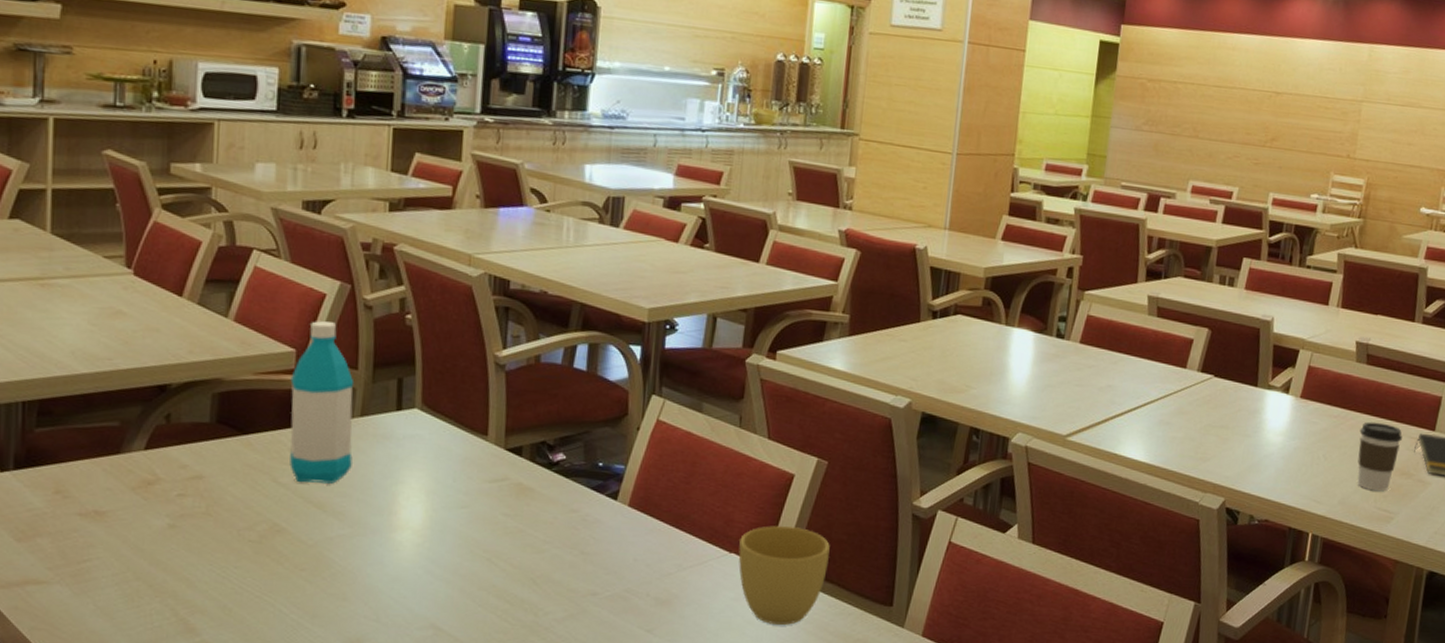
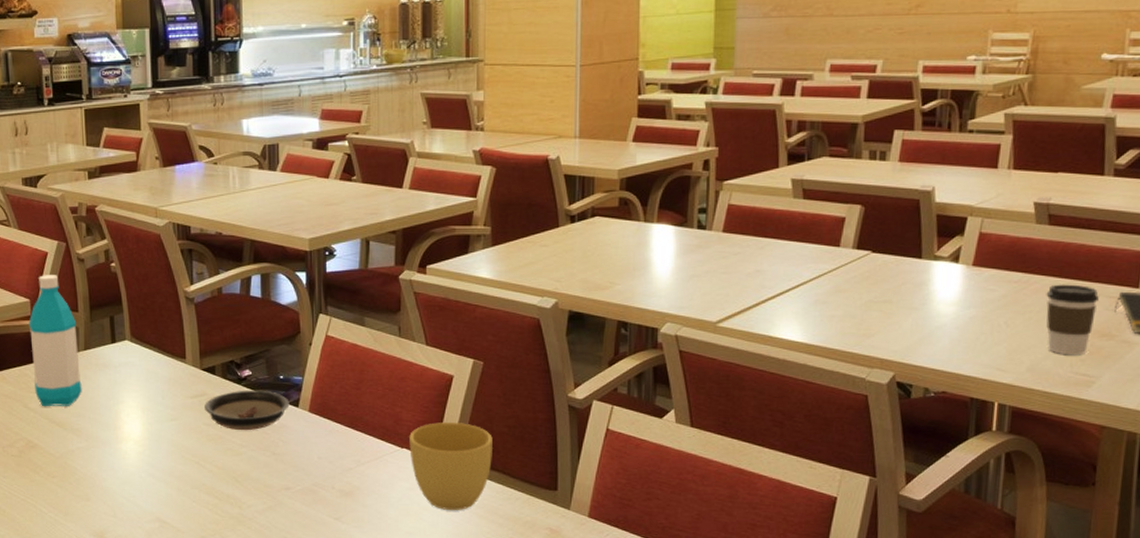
saucer: none [504,476,607,525] -> present [205,390,290,431]

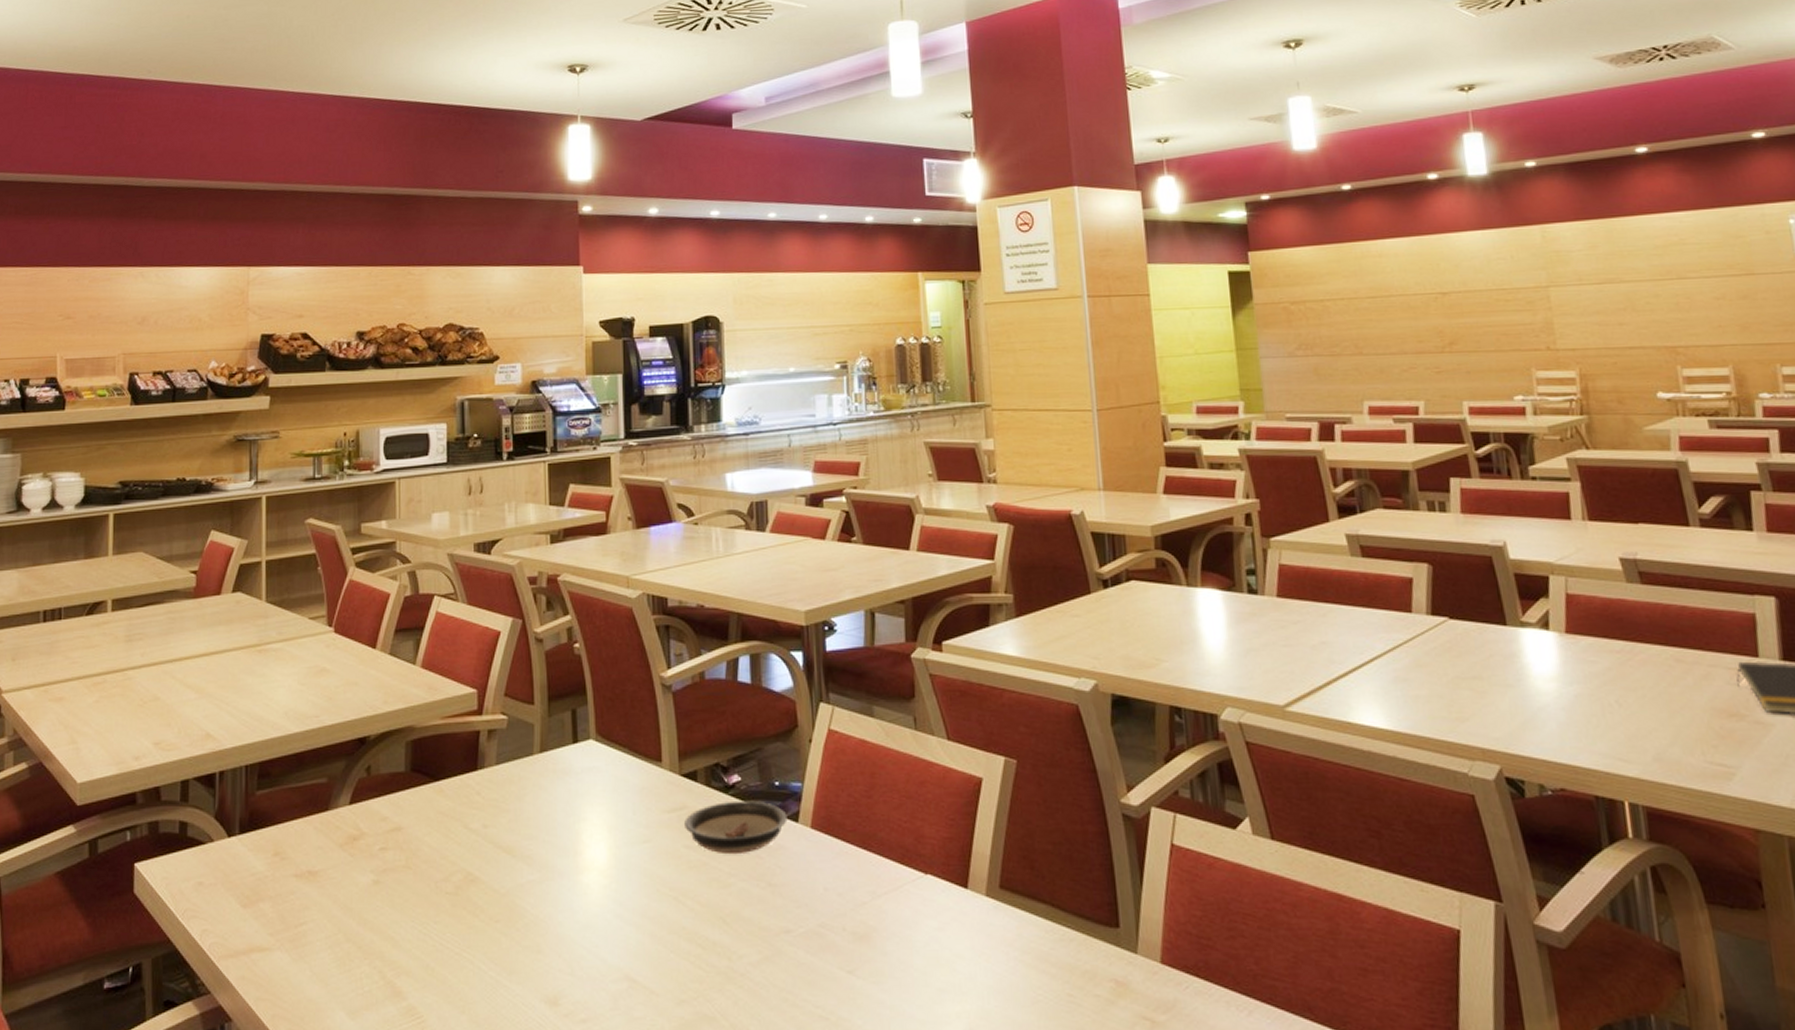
water bottle: present [28,275,82,407] -> none [474,659,536,828]
cup: present [409,422,493,511] -> none [934,839,1037,959]
coffee cup: present [1046,284,1099,356] -> none [1655,653,1718,741]

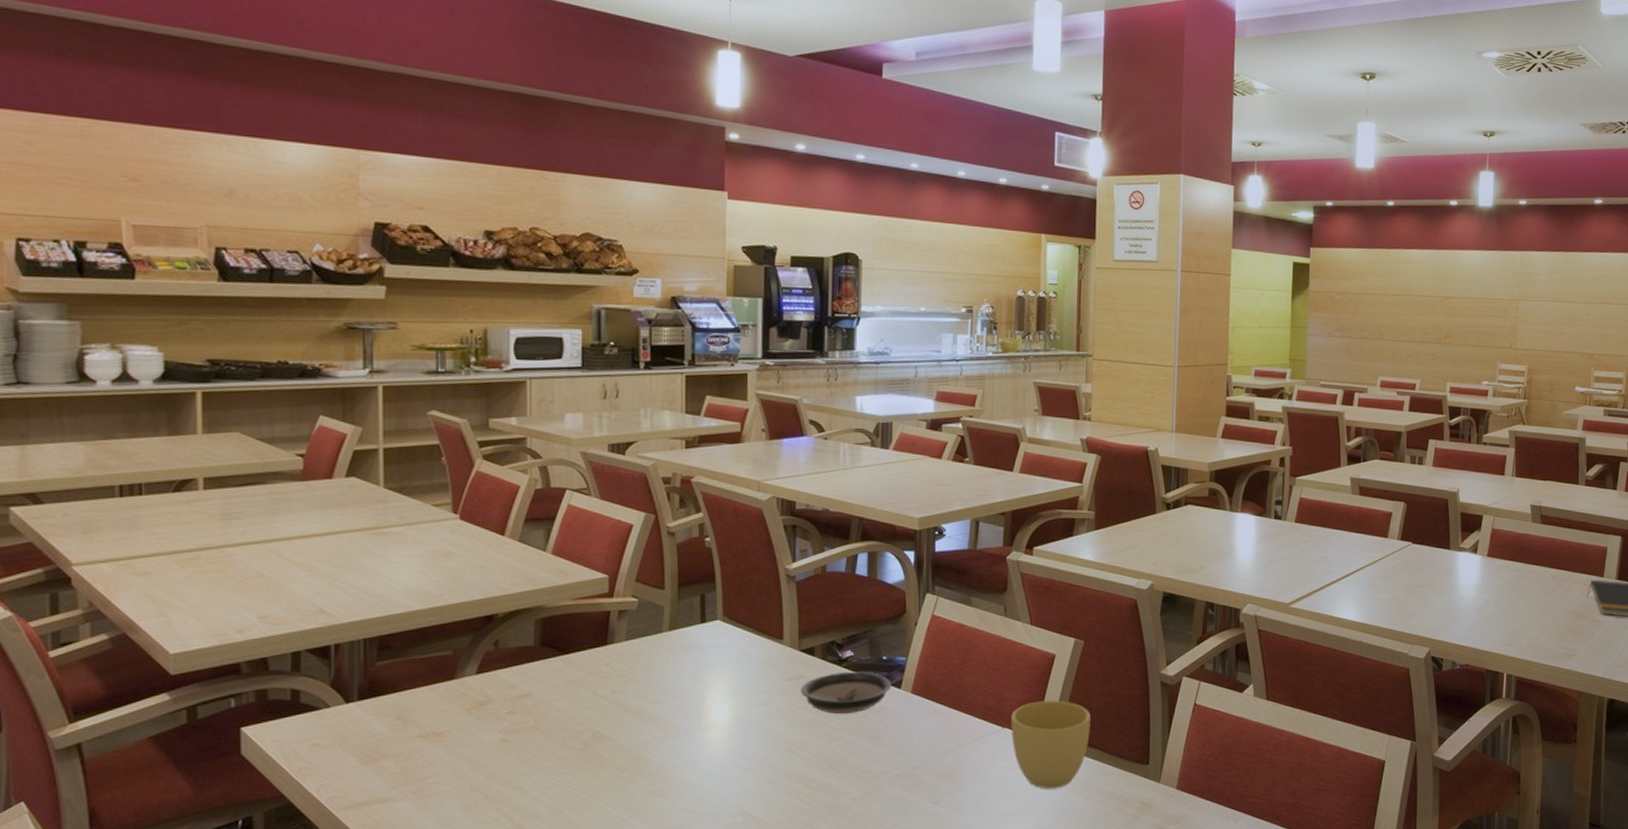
cup: none [934,839,1037,959] -> present [1011,701,1091,789]

